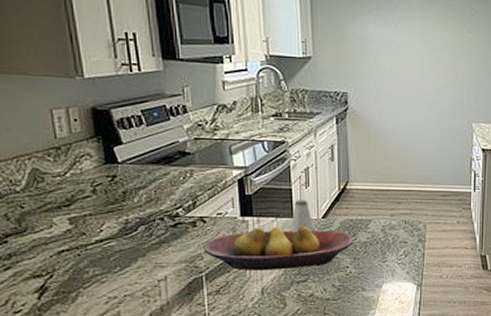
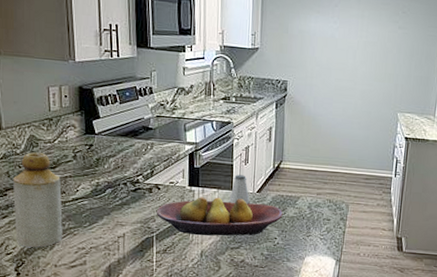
bottle: none [14,189,87,302] -> present [13,152,63,248]

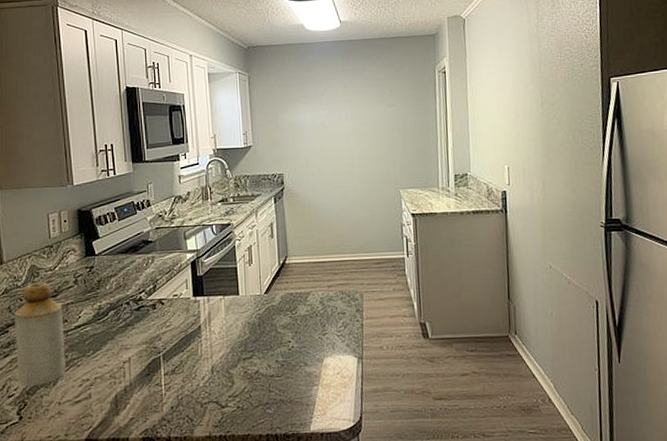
fruit bowl: present [156,197,283,236] -> none [161,303,294,350]
saltshaker: present [229,175,250,204] -> none [236,277,258,310]

